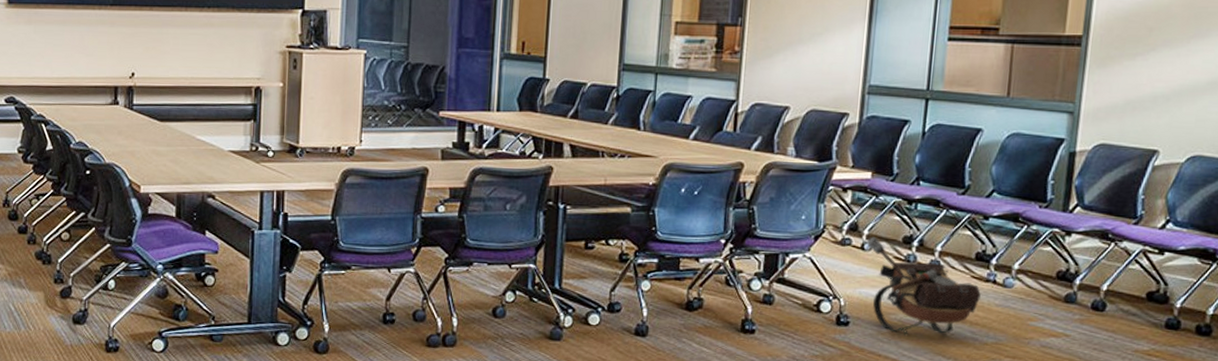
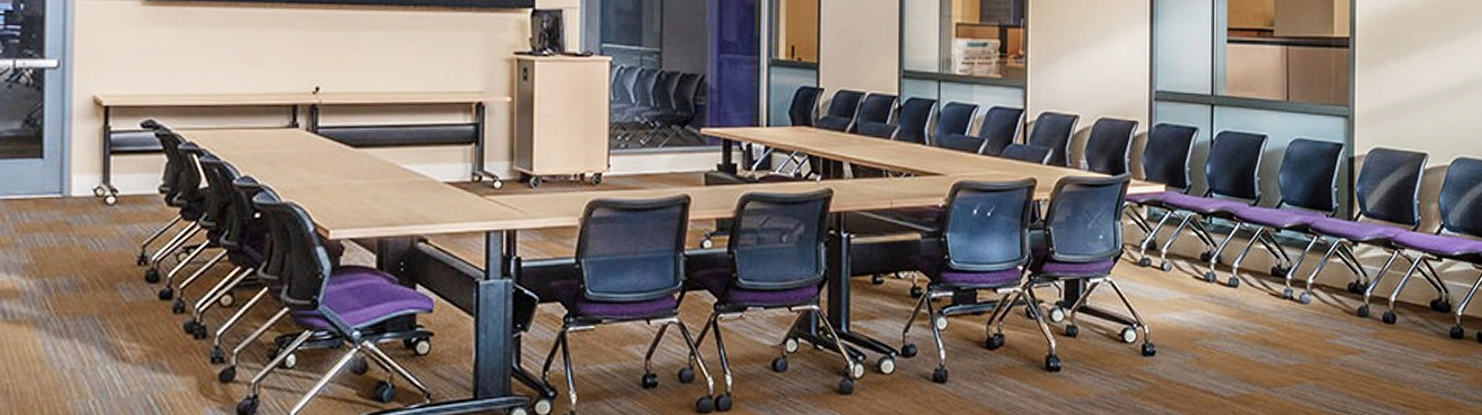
backpack: present [866,236,981,336] -> none [1165,254,1280,362]

